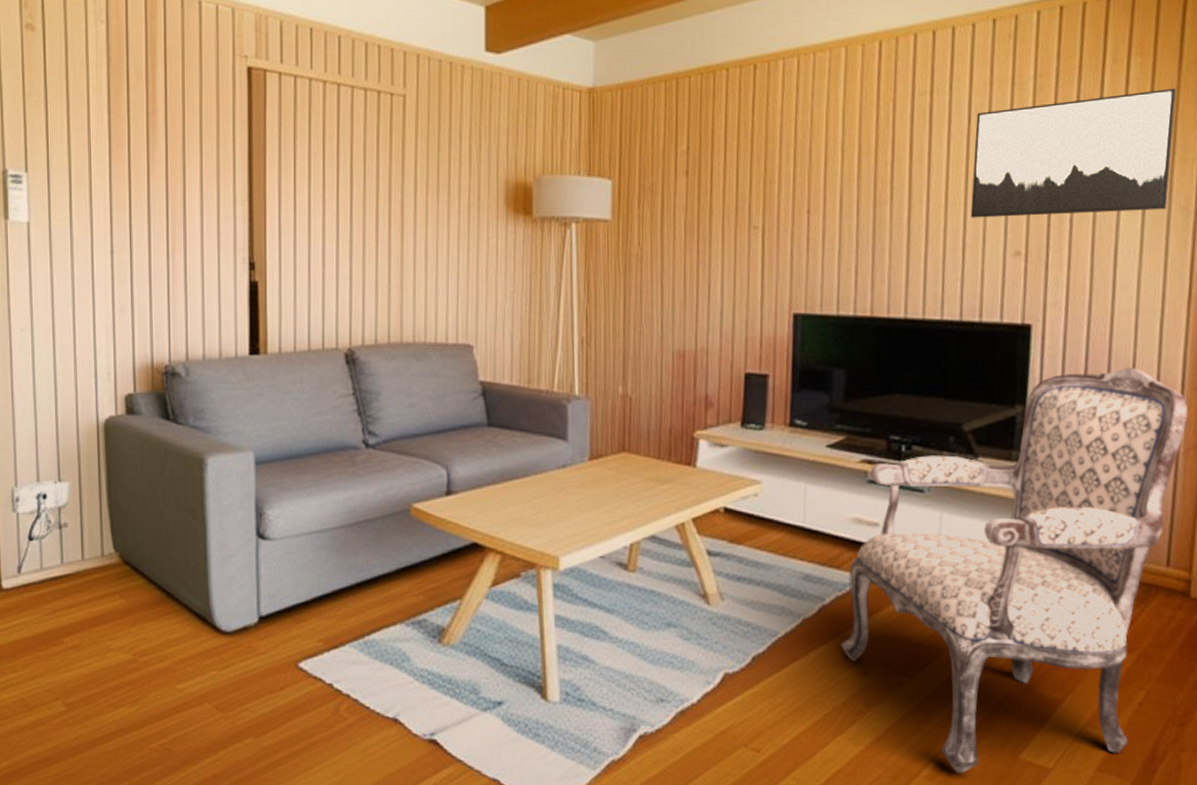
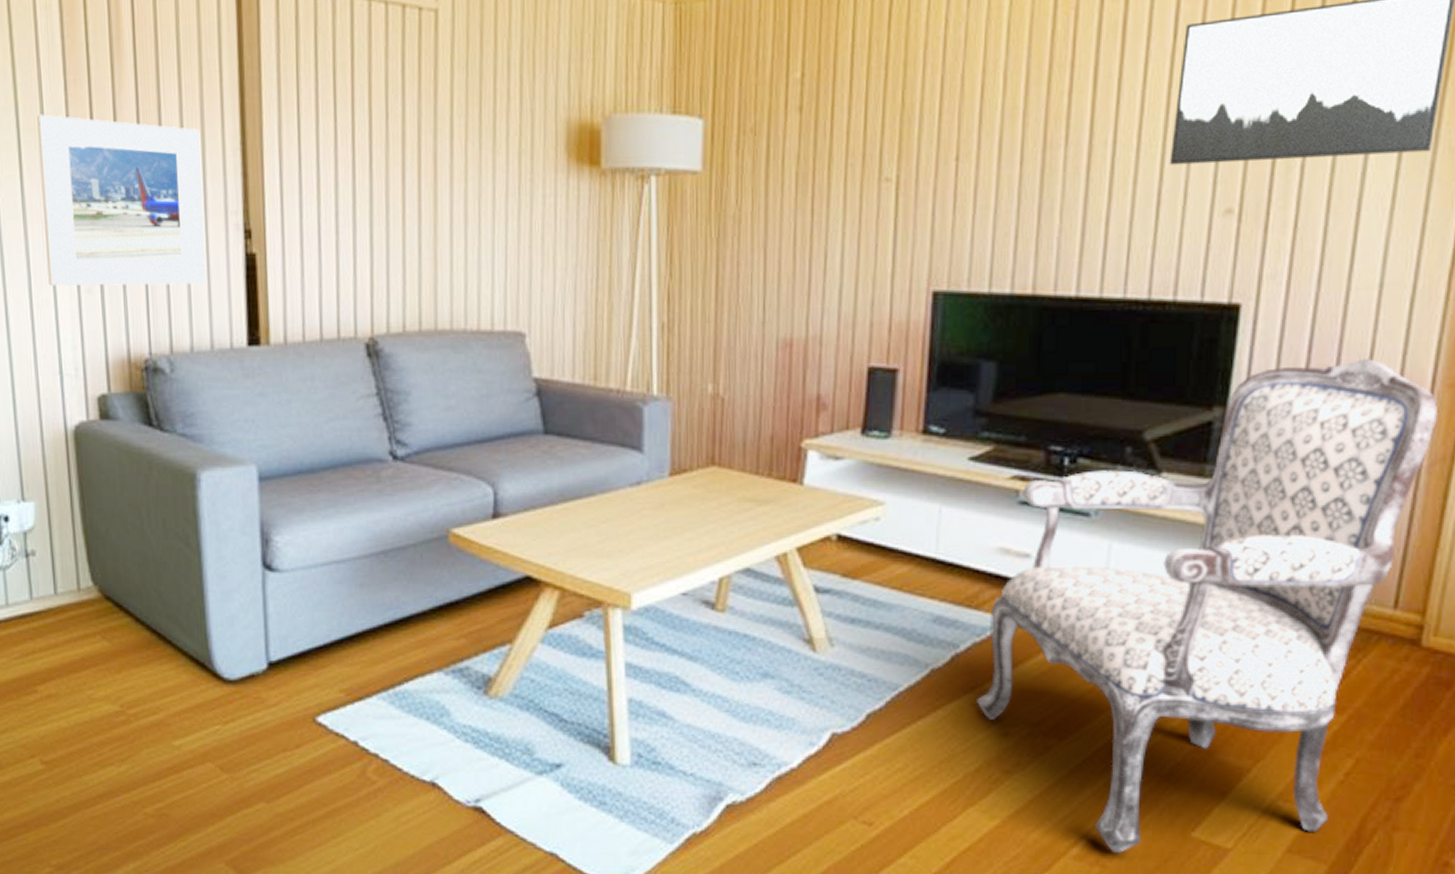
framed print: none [86,171,218,307] -> present [37,114,207,286]

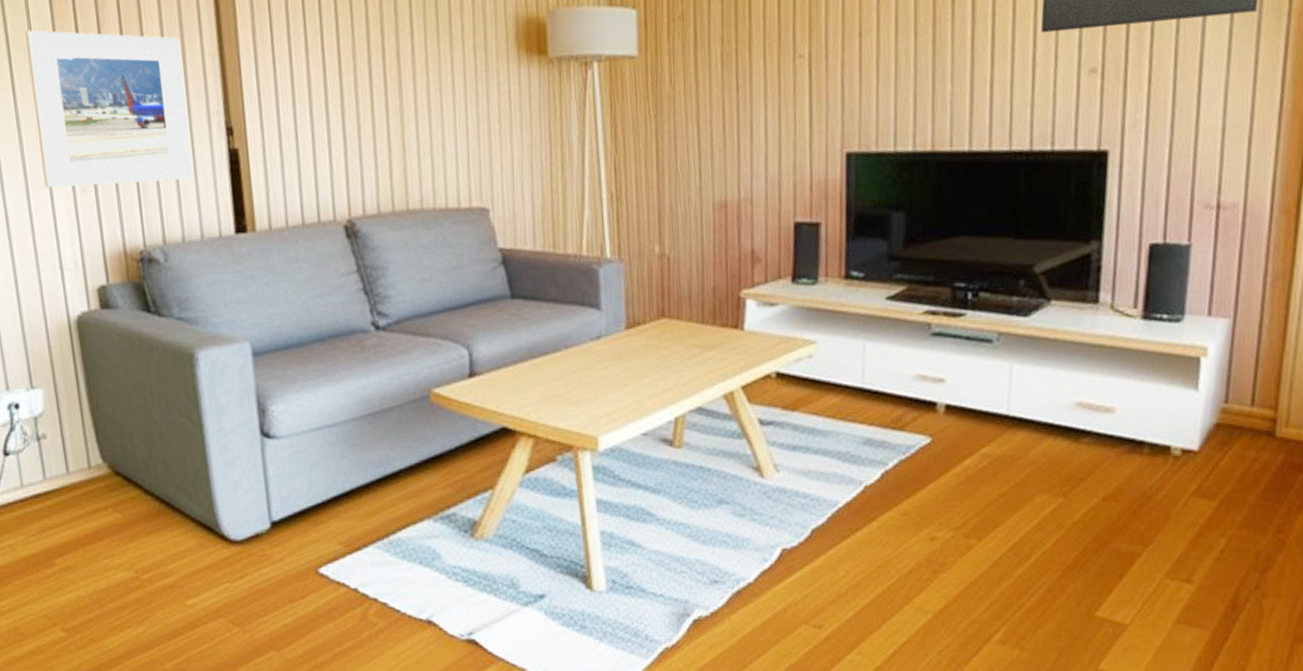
armchair: present [977,358,1438,853] -> none [906,191,1276,635]

